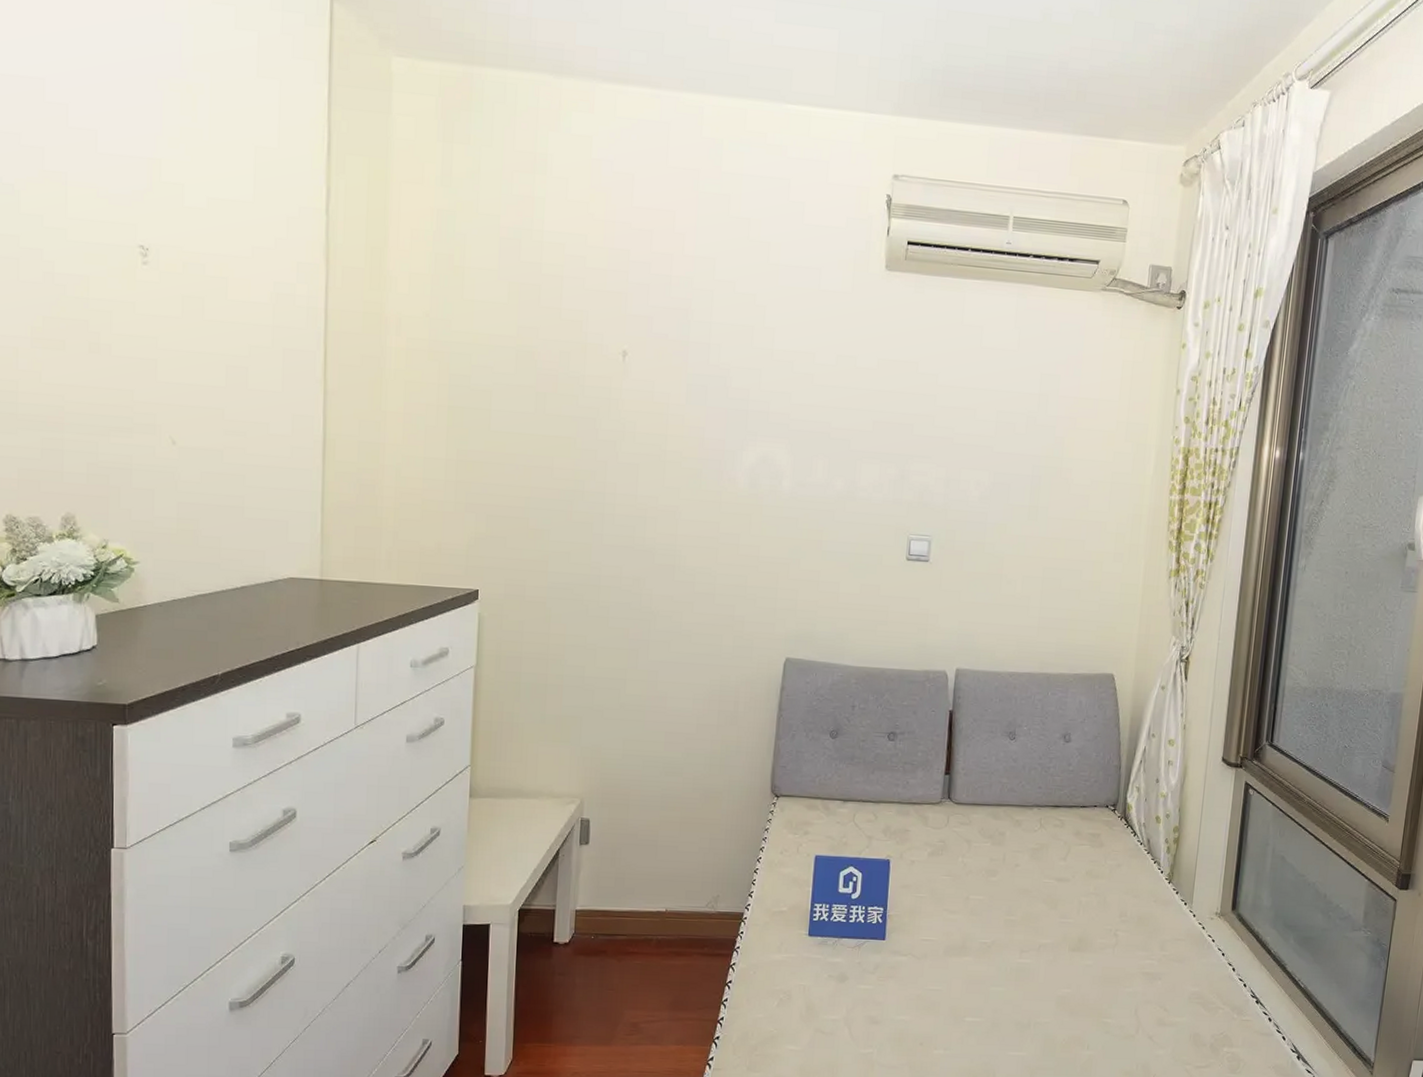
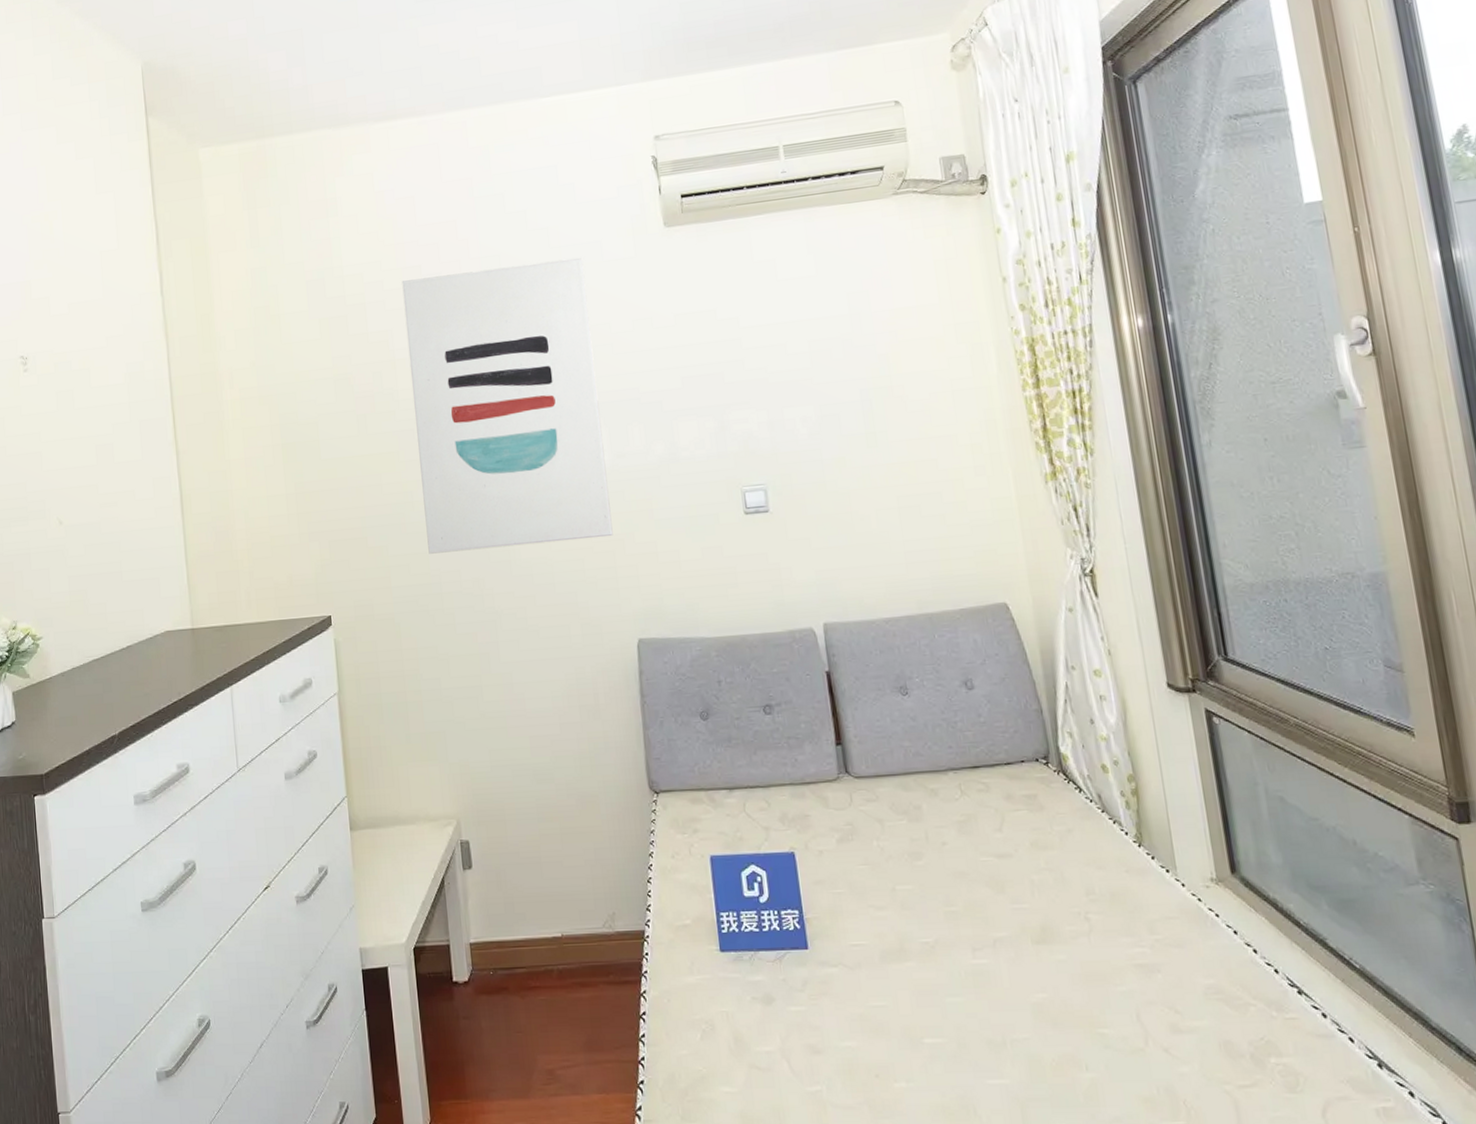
wall art: none [592,262,800,559] -> present [402,257,613,554]

